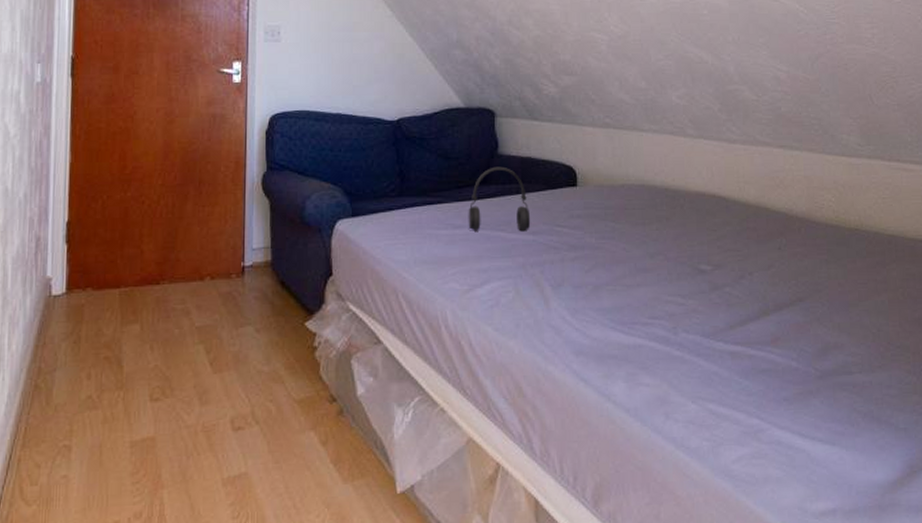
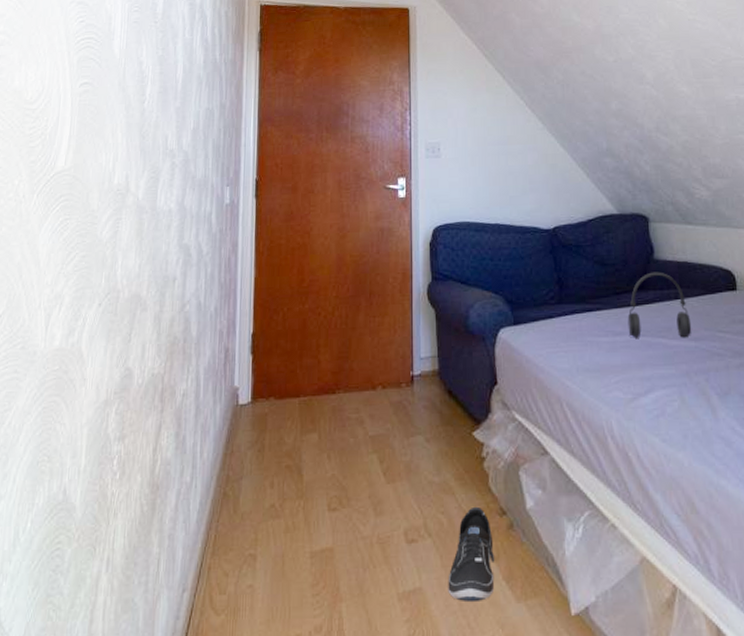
shoe: none [274,394,322,485] -> present [448,506,495,603]

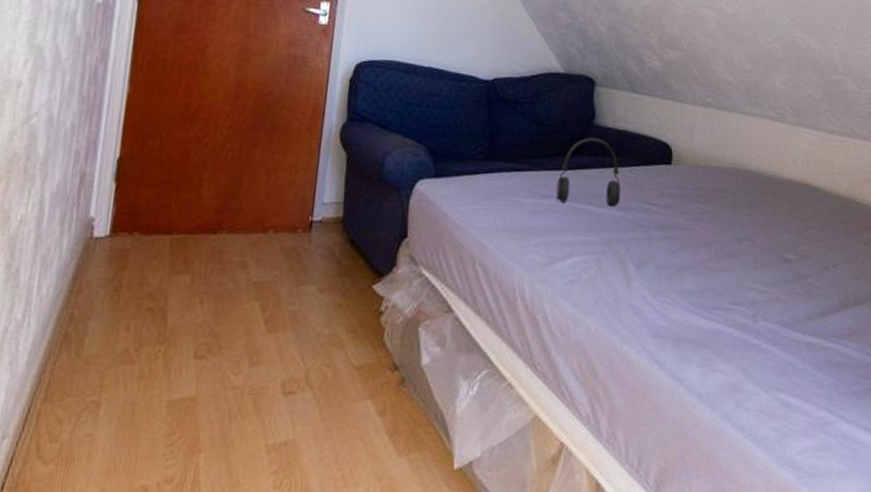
shoe: present [448,506,495,603] -> none [324,360,381,456]

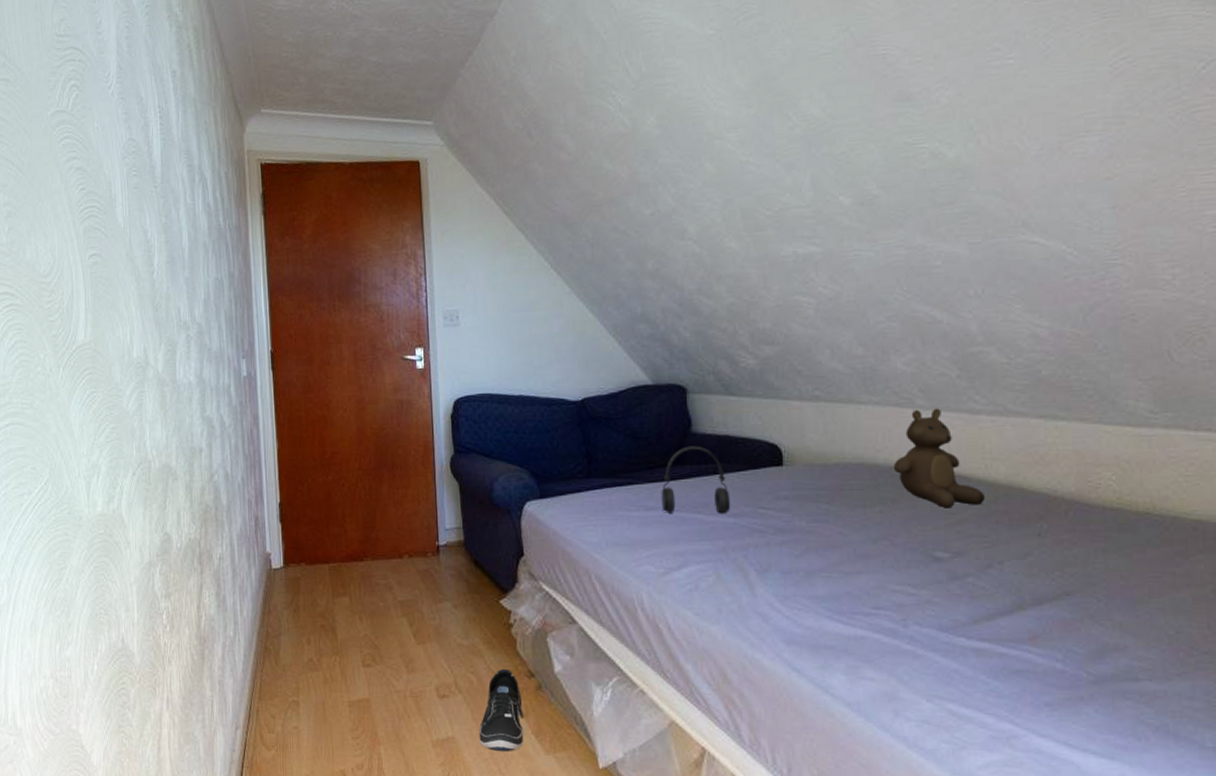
shoe: none [324,360,381,456] -> present [479,668,524,752]
teddy bear: none [762,125,829,215] -> present [893,408,985,508]

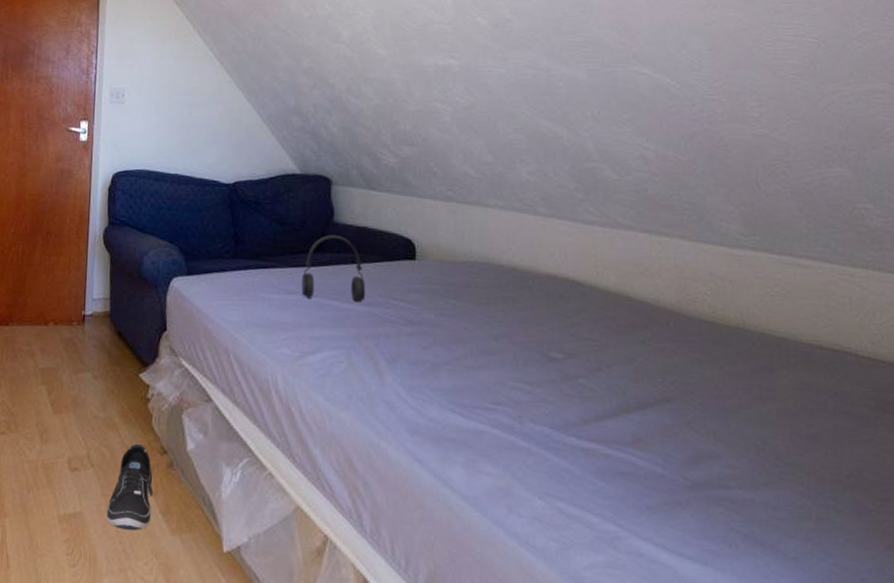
teddy bear: present [893,408,985,508] -> none [515,216,596,311]

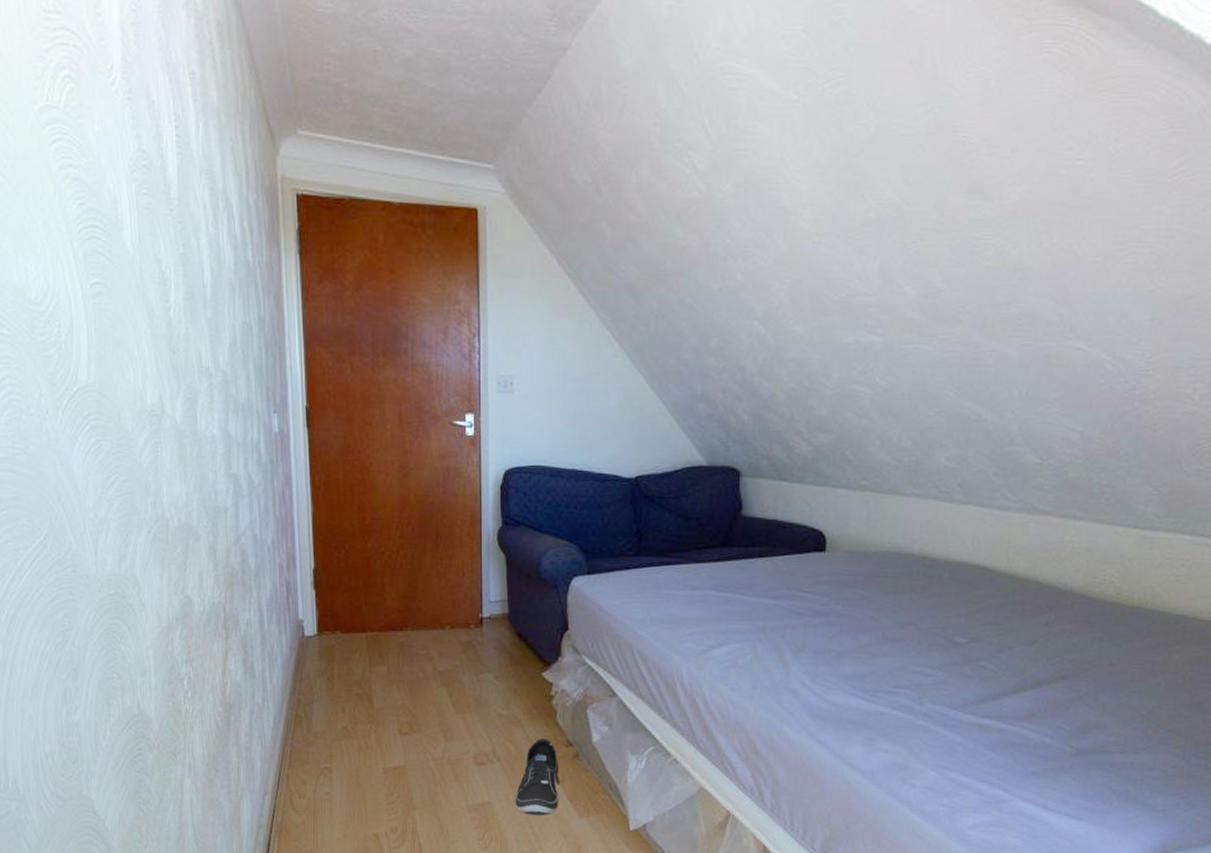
headphones: present [301,234,366,302] -> none [707,528,774,596]

